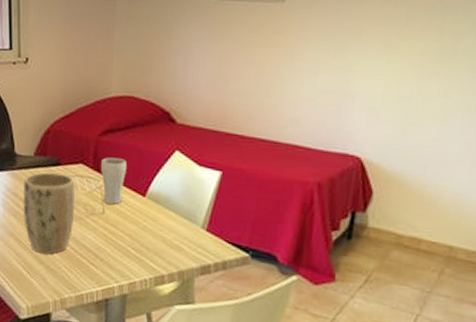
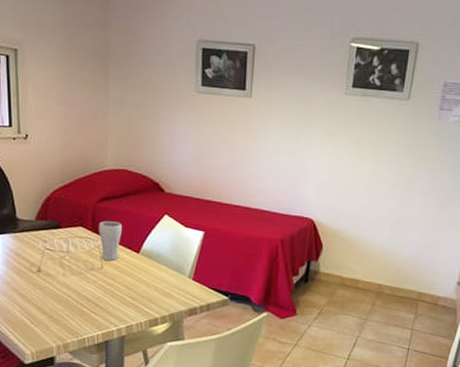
plant pot: present [23,172,75,254] -> none [25,234,76,306]

